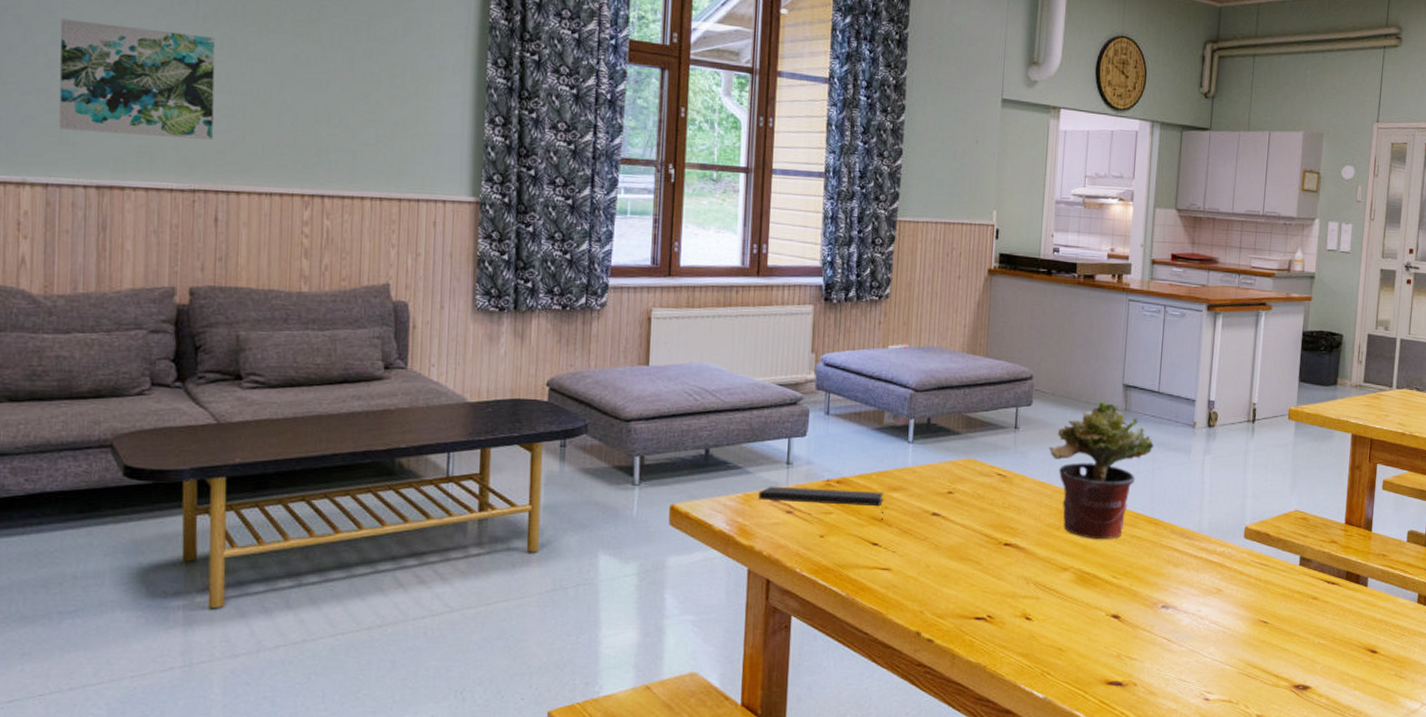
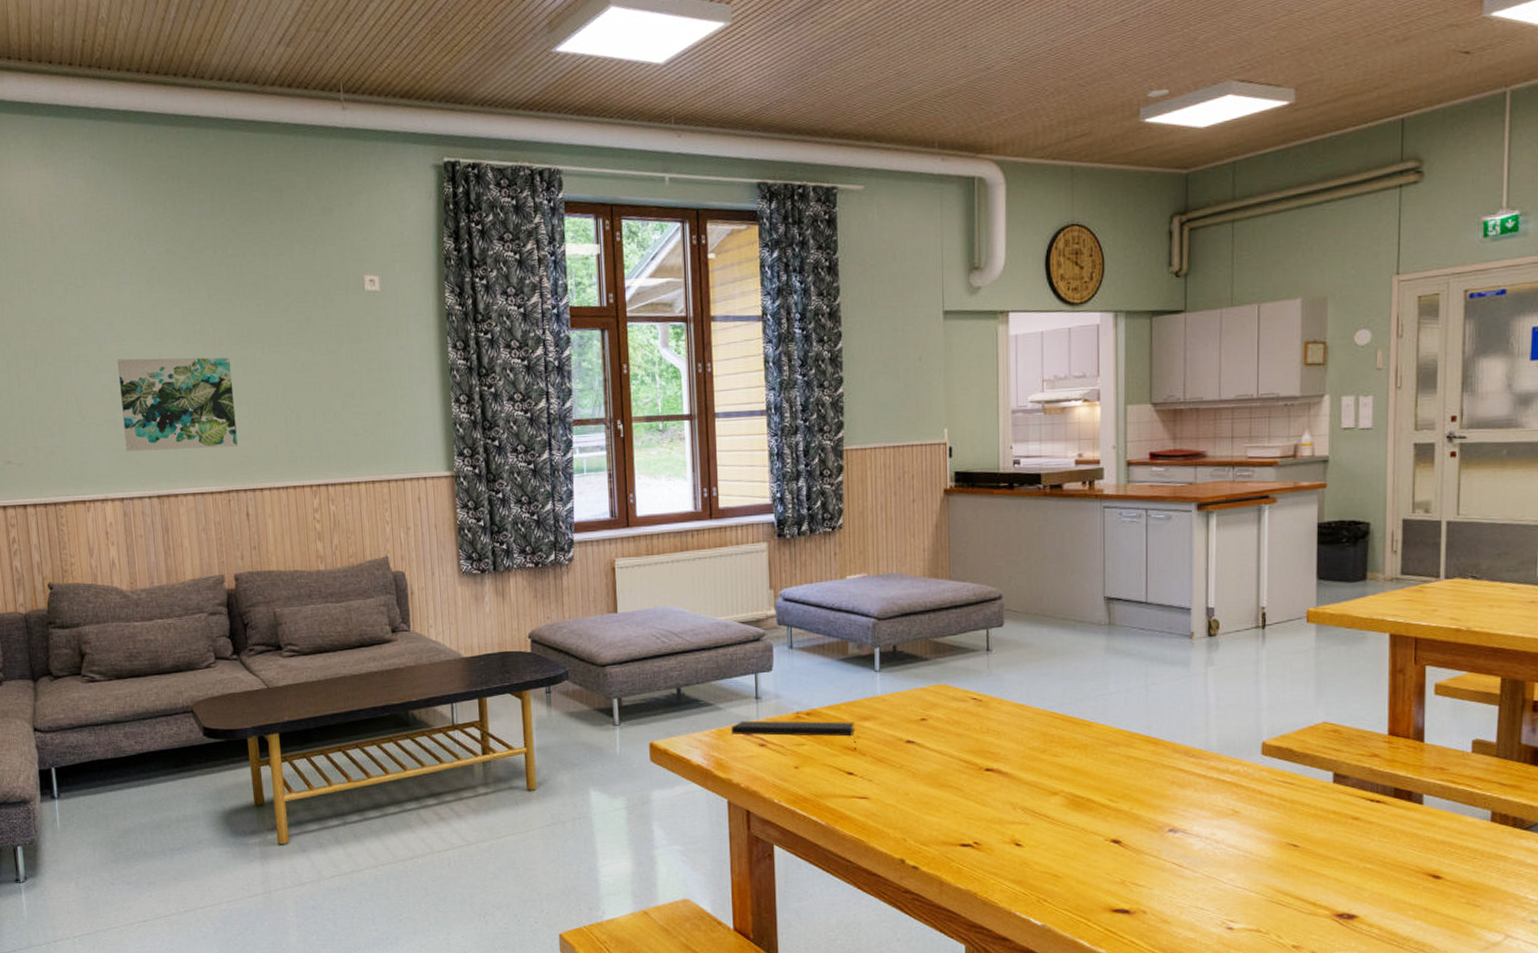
potted plant: present [1049,400,1154,540] -> none [1026,616,1145,762]

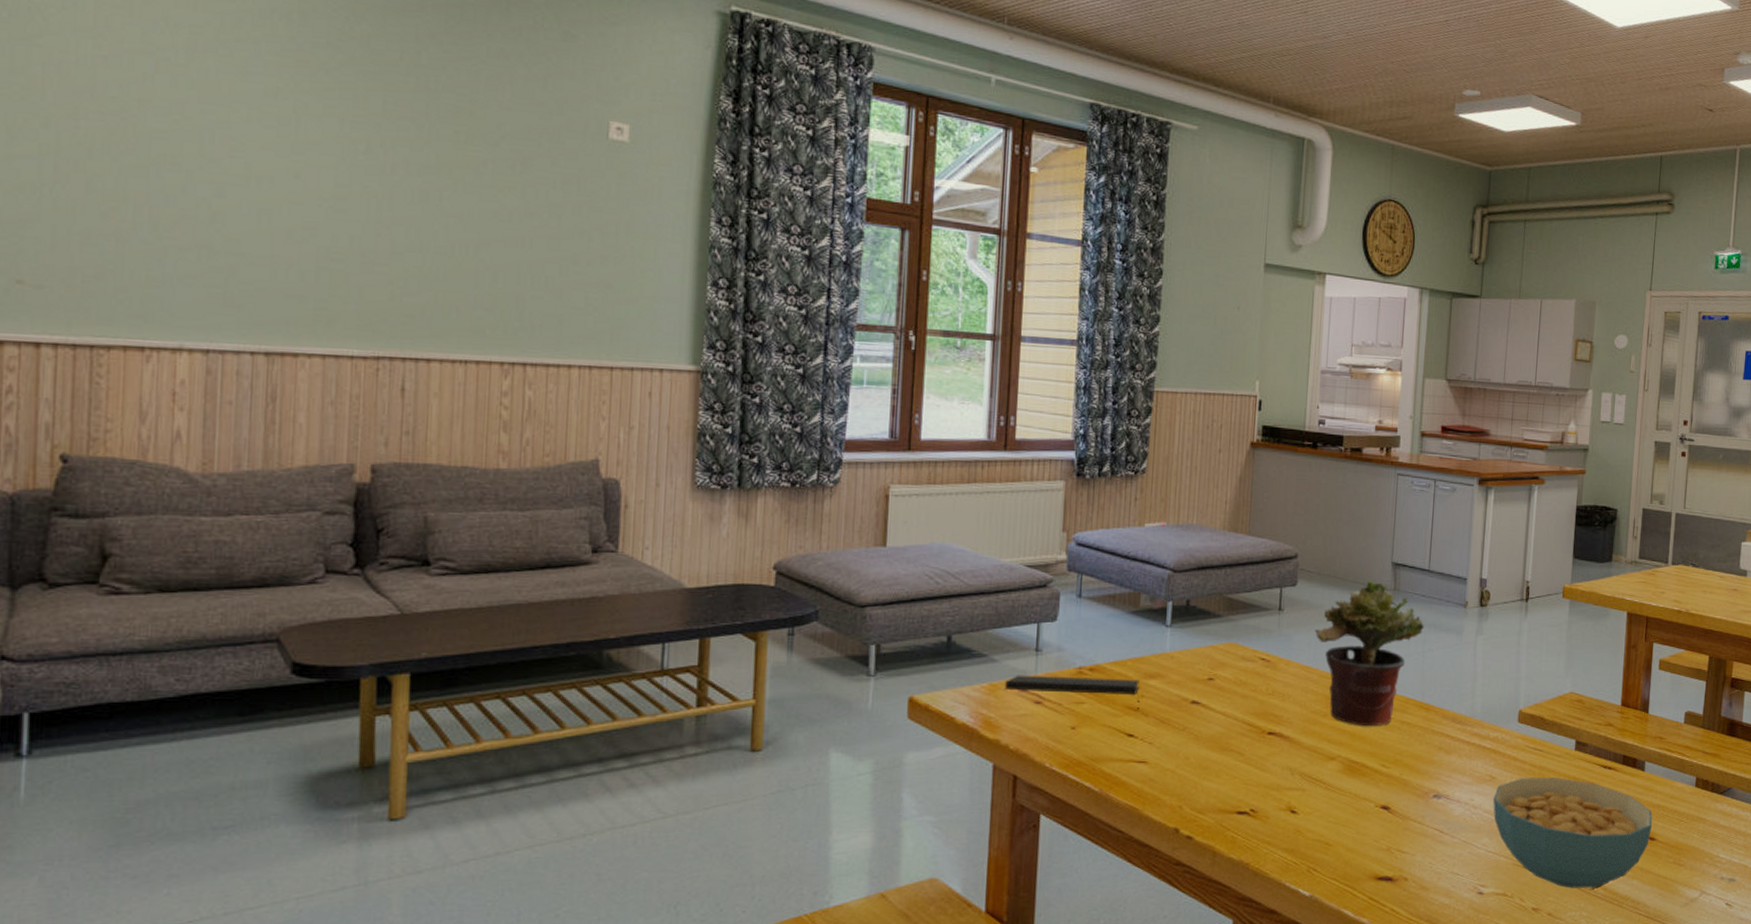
wall art: present [117,357,238,452] -> none [223,168,406,302]
potted plant: none [1026,616,1145,762] -> present [1314,580,1424,727]
cereal bowl: none [1238,811,1437,927] -> present [1493,777,1653,888]

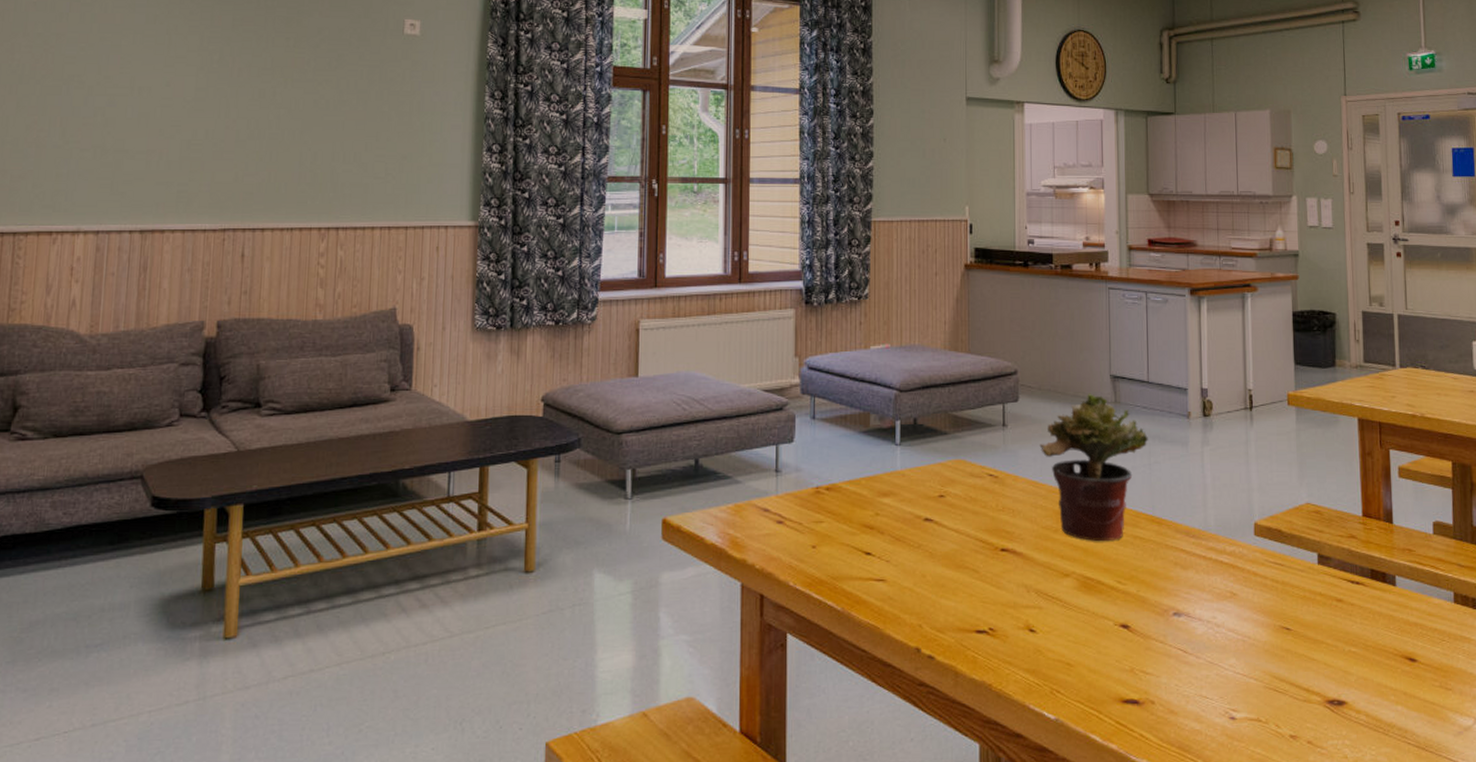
notepad: present [1005,675,1139,709] -> none [749,495,874,527]
cereal bowl: present [1493,777,1653,888] -> none [1237,593,1412,714]

